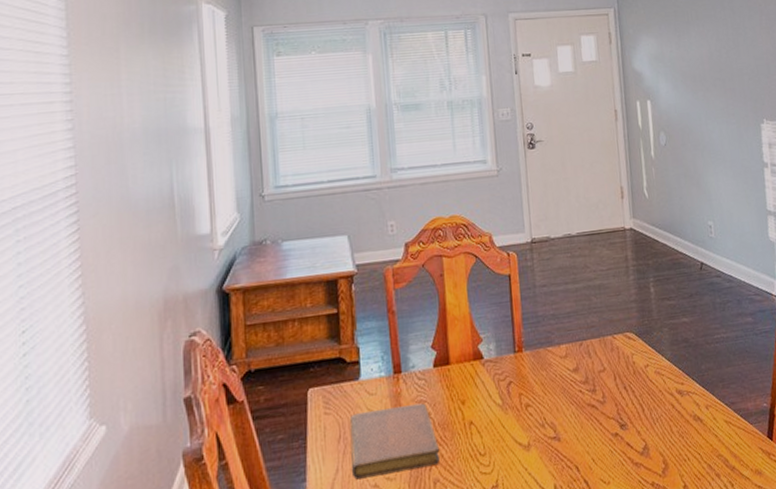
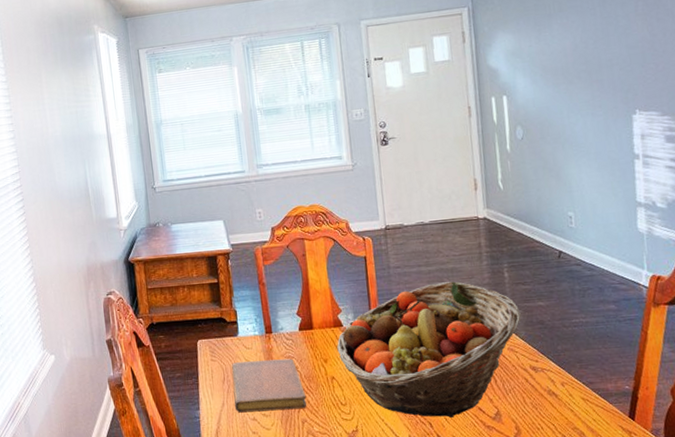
fruit basket: none [476,299,667,460] -> present [337,281,521,418]

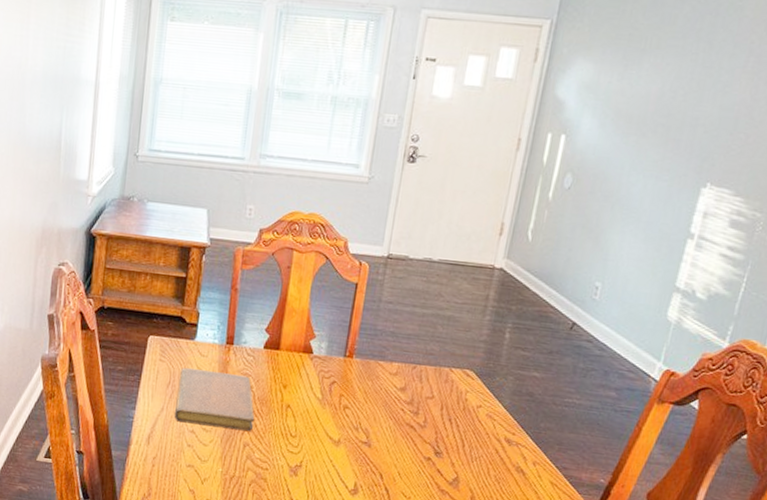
fruit basket: present [337,281,521,418] -> none [300,327,511,474]

